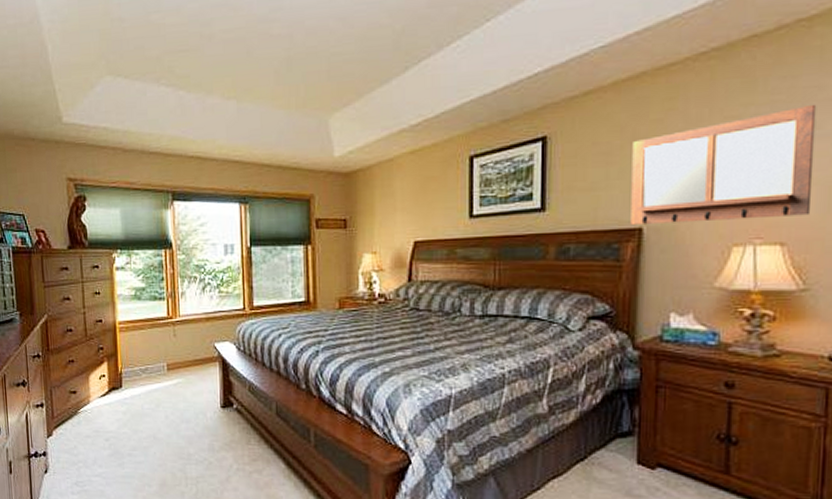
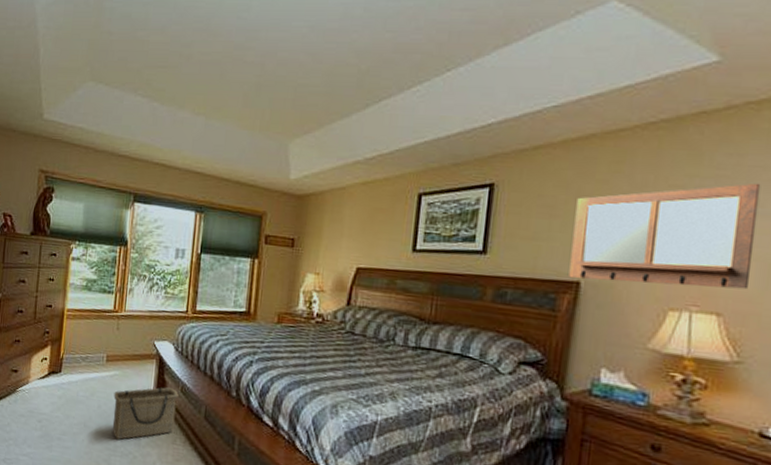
basket: none [180,389,247,447] -> present [112,387,179,440]

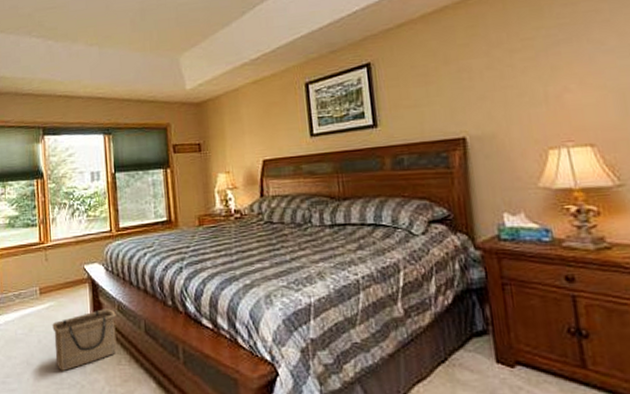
writing board: present [569,182,761,290] -> none [445,25,611,136]

